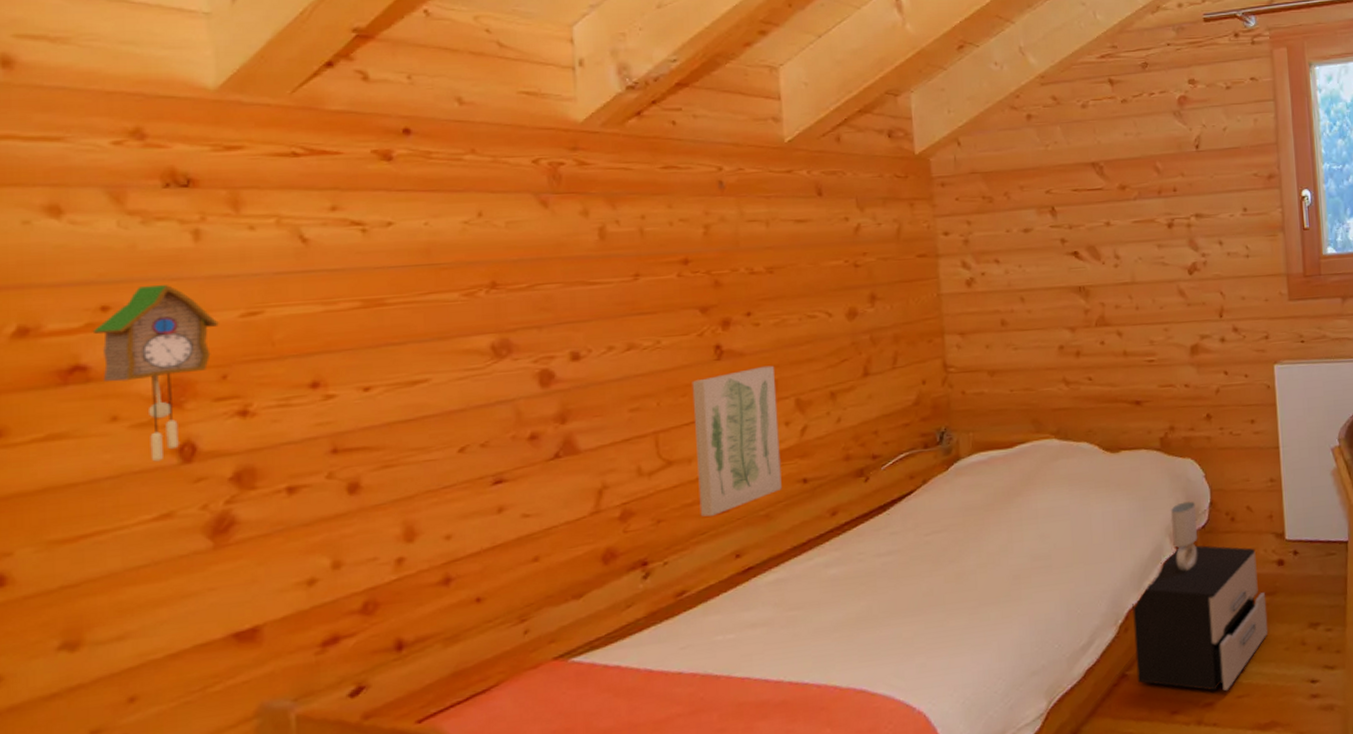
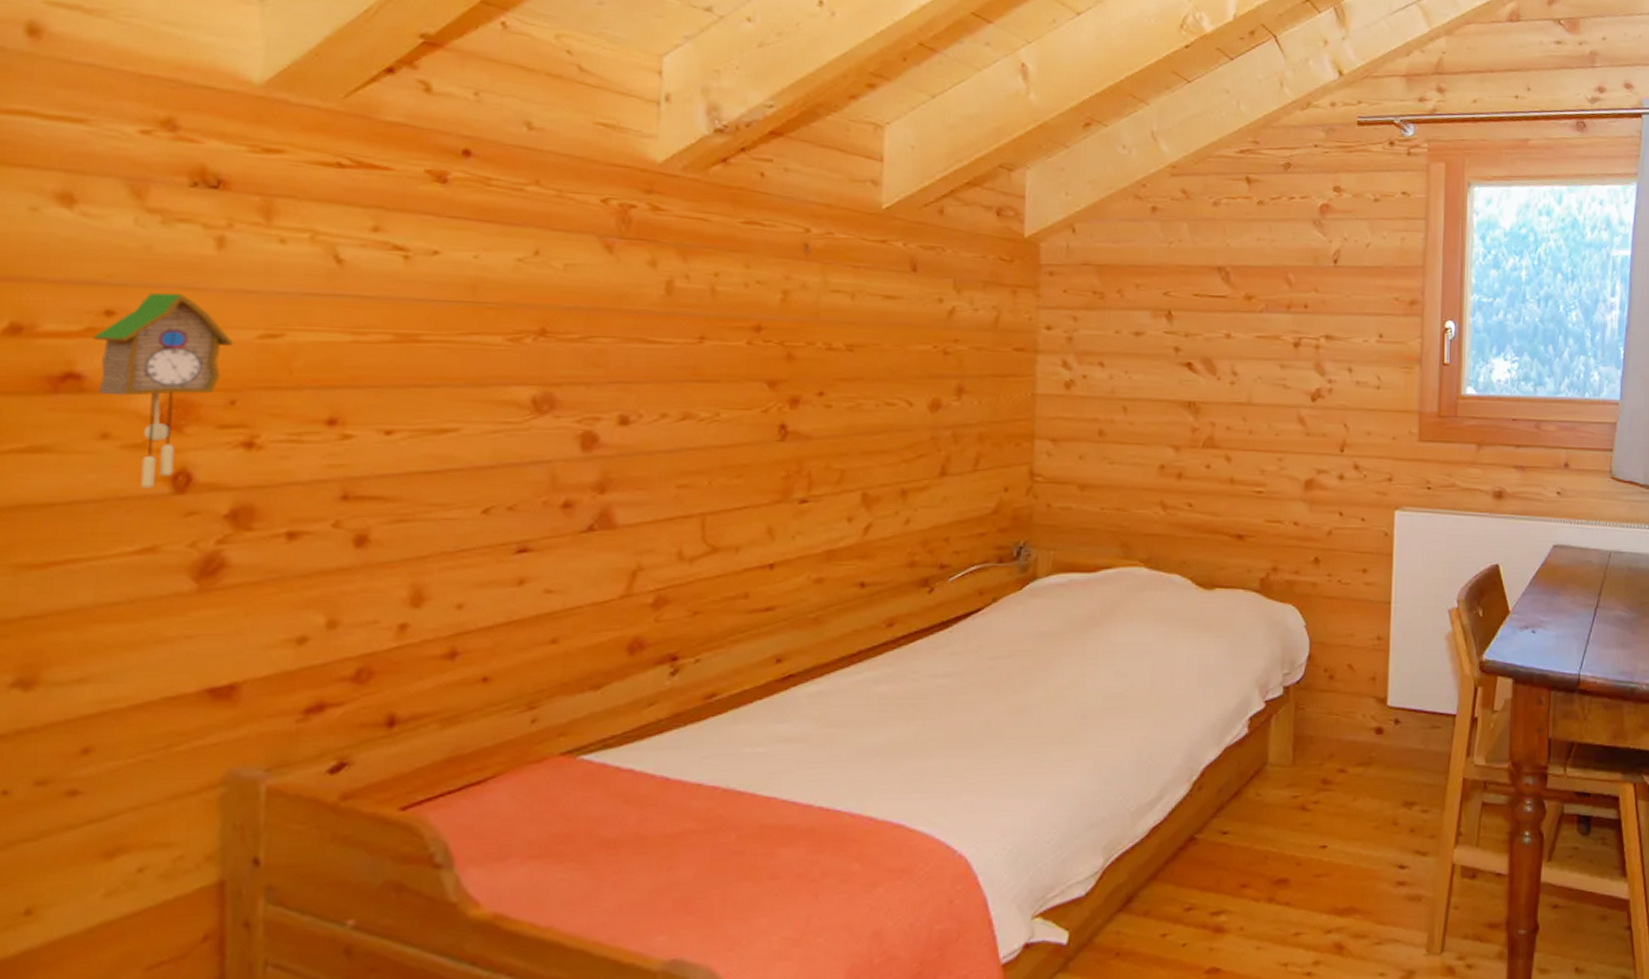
wall art: present [692,365,782,517] -> none [742,453,842,615]
nightstand: present [1132,501,1269,691] -> none [1206,652,1359,868]

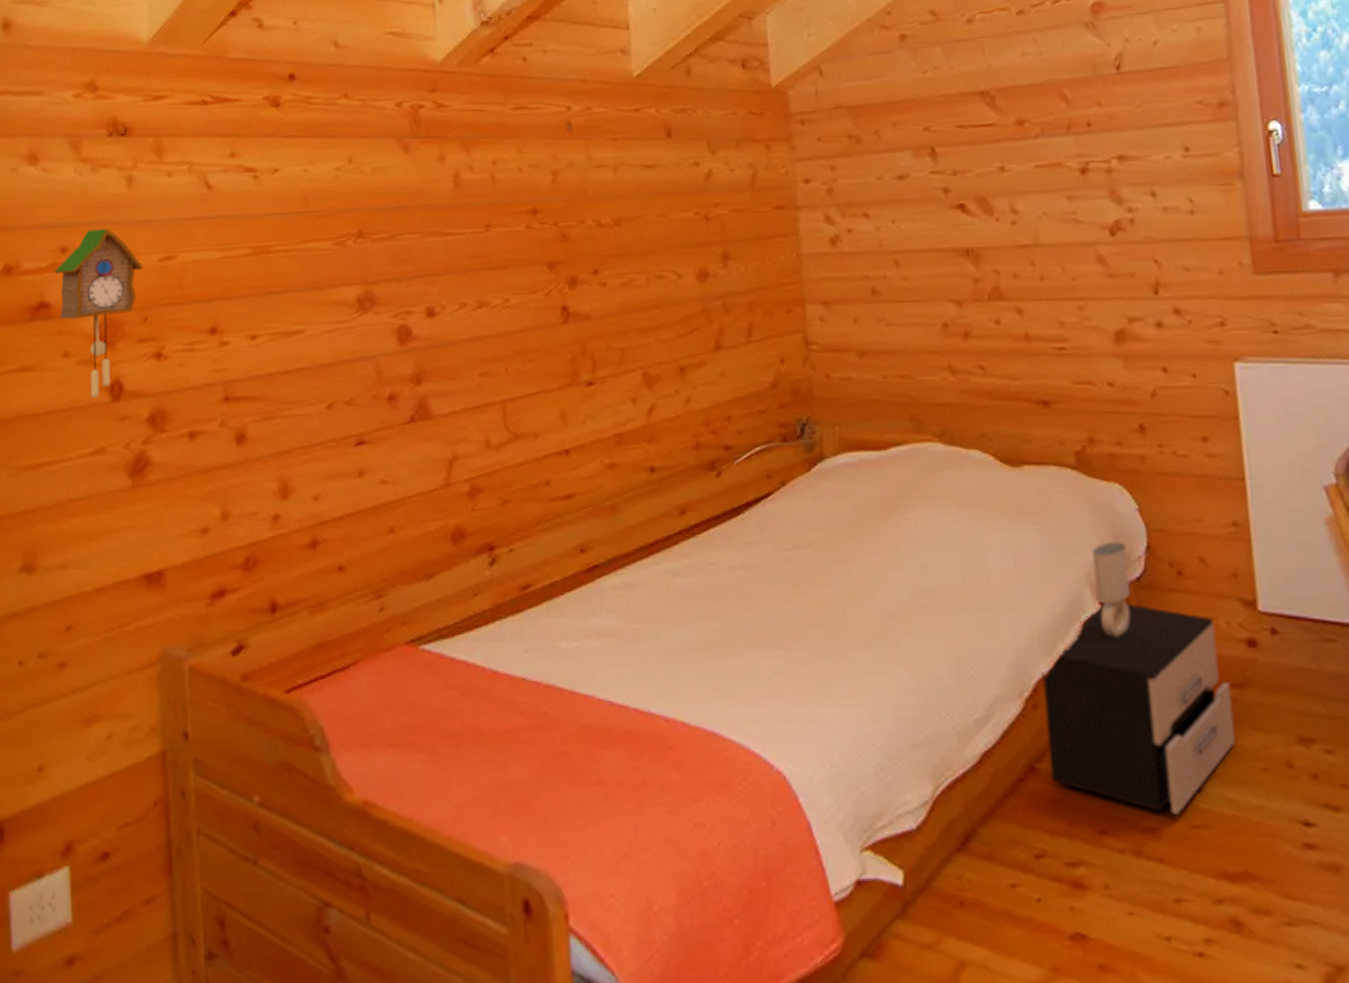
nightstand: none [1206,652,1359,868] -> present [1042,542,1237,816]

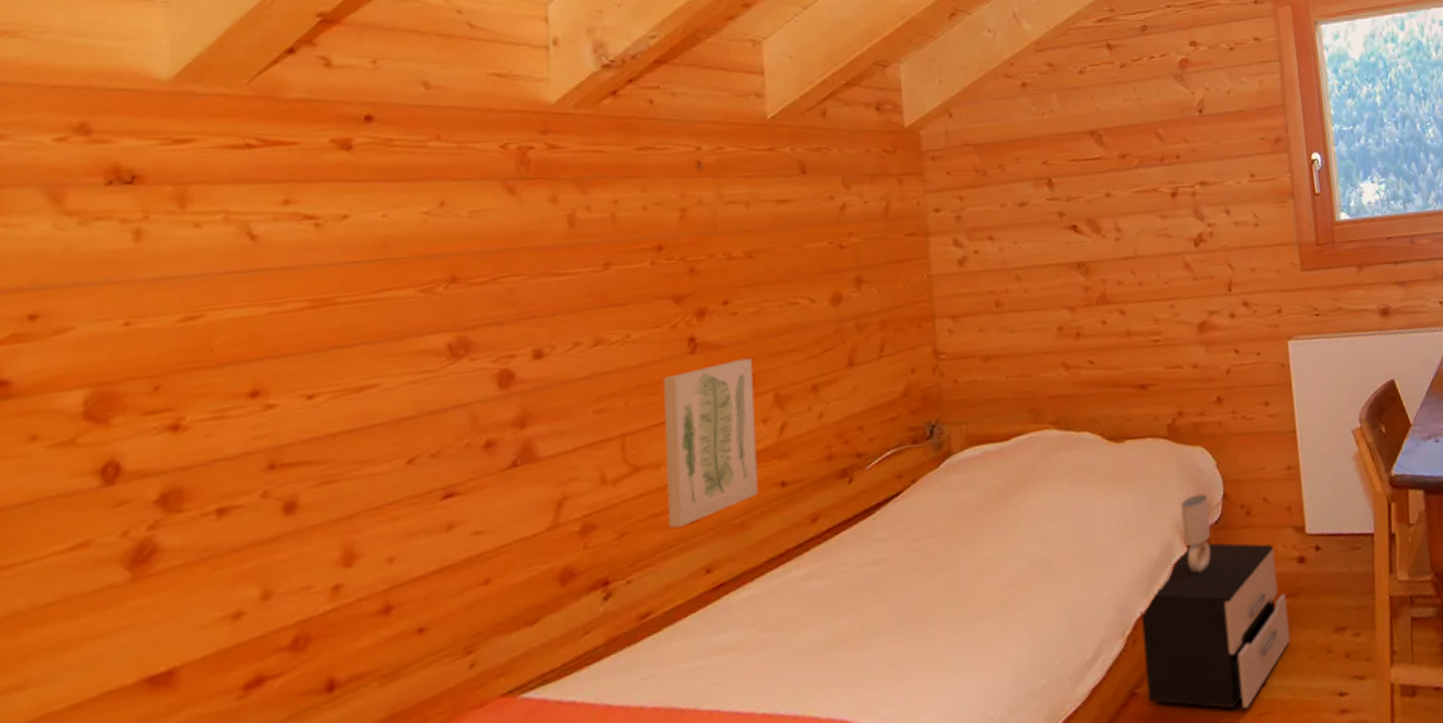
cuckoo clock: present [54,229,143,398] -> none [17,289,155,485]
wall art: none [539,332,628,503] -> present [663,357,758,528]

